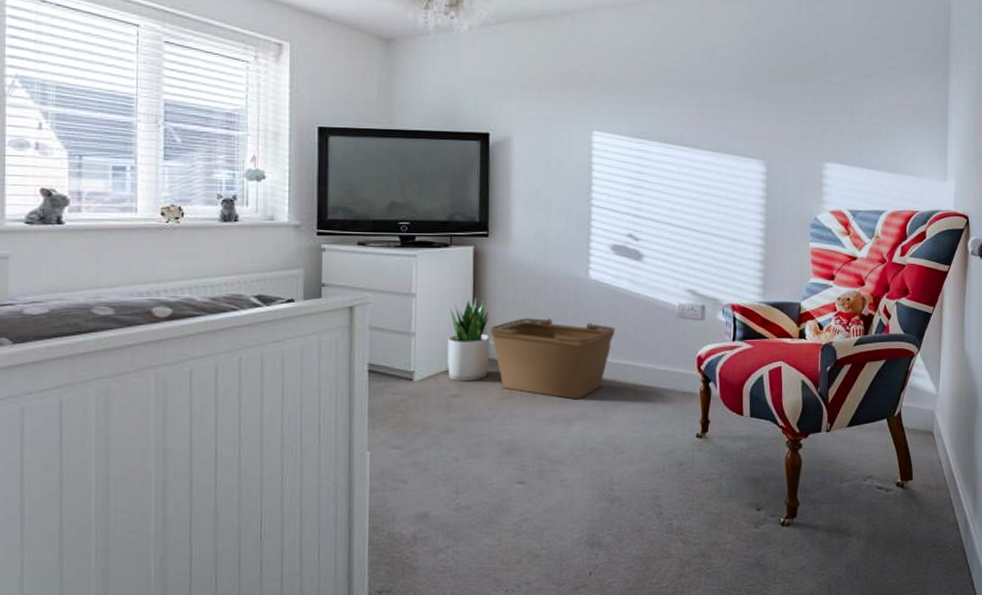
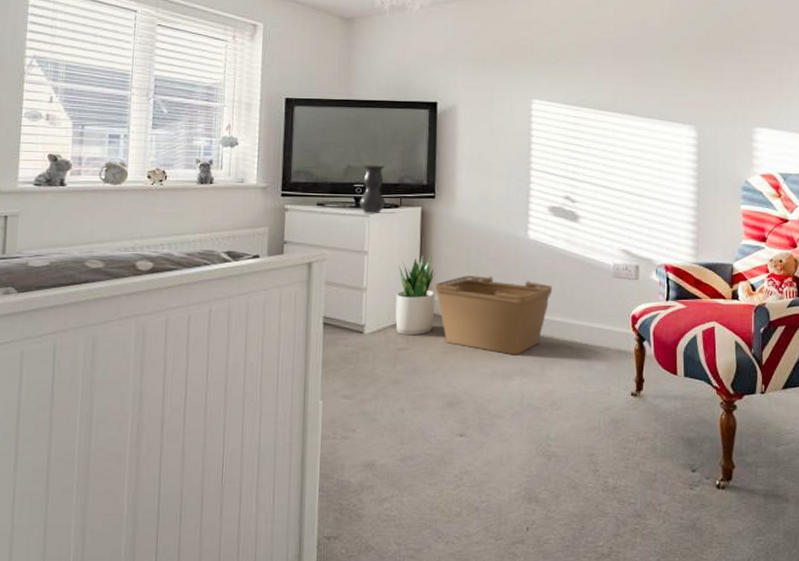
alarm clock: none [102,193,139,224] -> present [98,158,129,186]
vase: none [404,201,434,254] -> present [359,165,386,214]

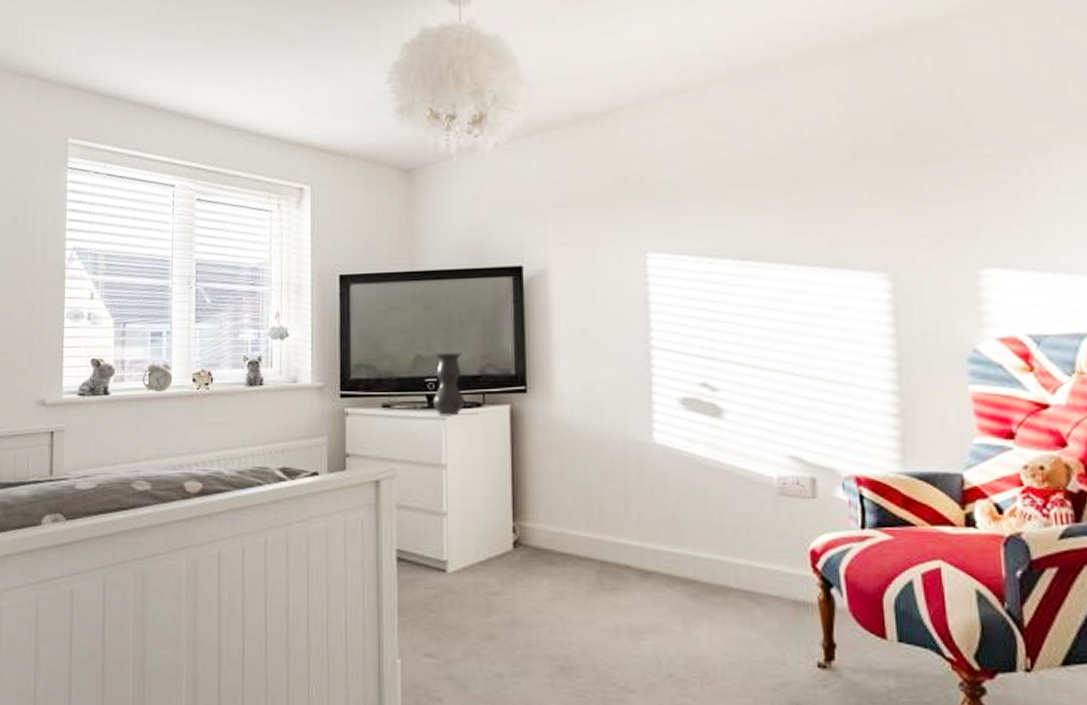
planter: present [395,254,436,336] -> none [485,467,535,576]
bicycle basket: present [434,276,553,356] -> none [533,495,692,605]

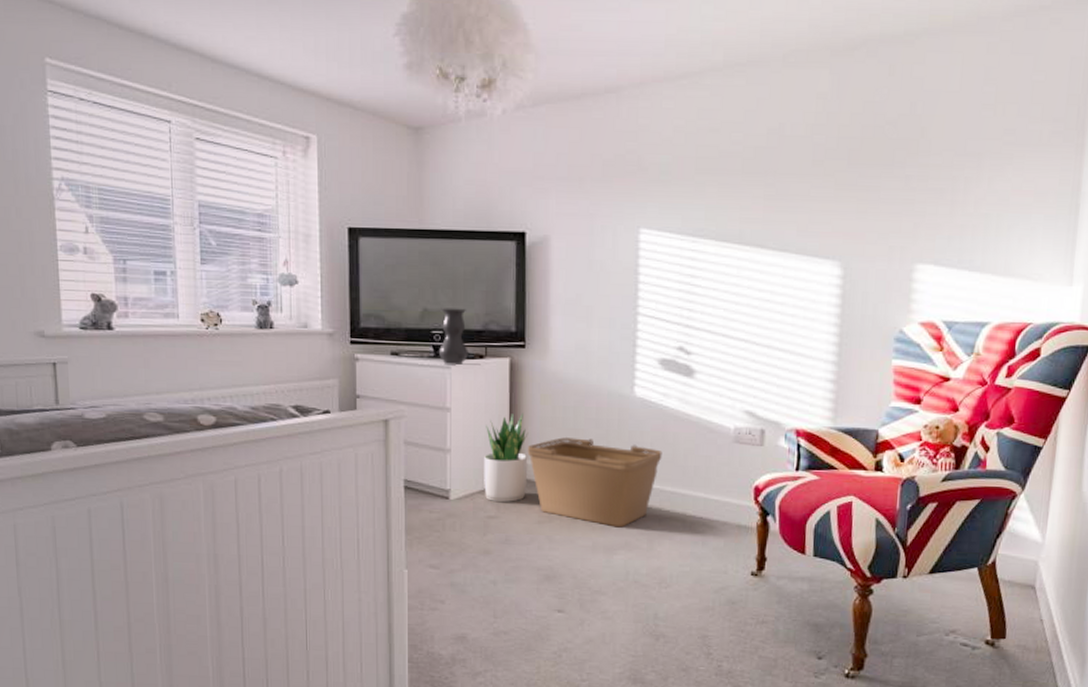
alarm clock: present [142,359,173,393] -> none [147,298,180,330]
planter: none [485,467,535,576] -> present [484,413,529,503]
bicycle basket: none [533,495,692,605] -> present [527,437,663,528]

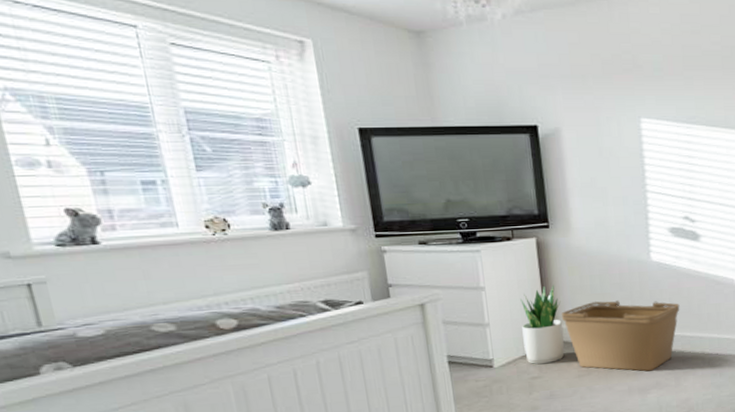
vase: present [438,308,468,366] -> none [464,197,496,250]

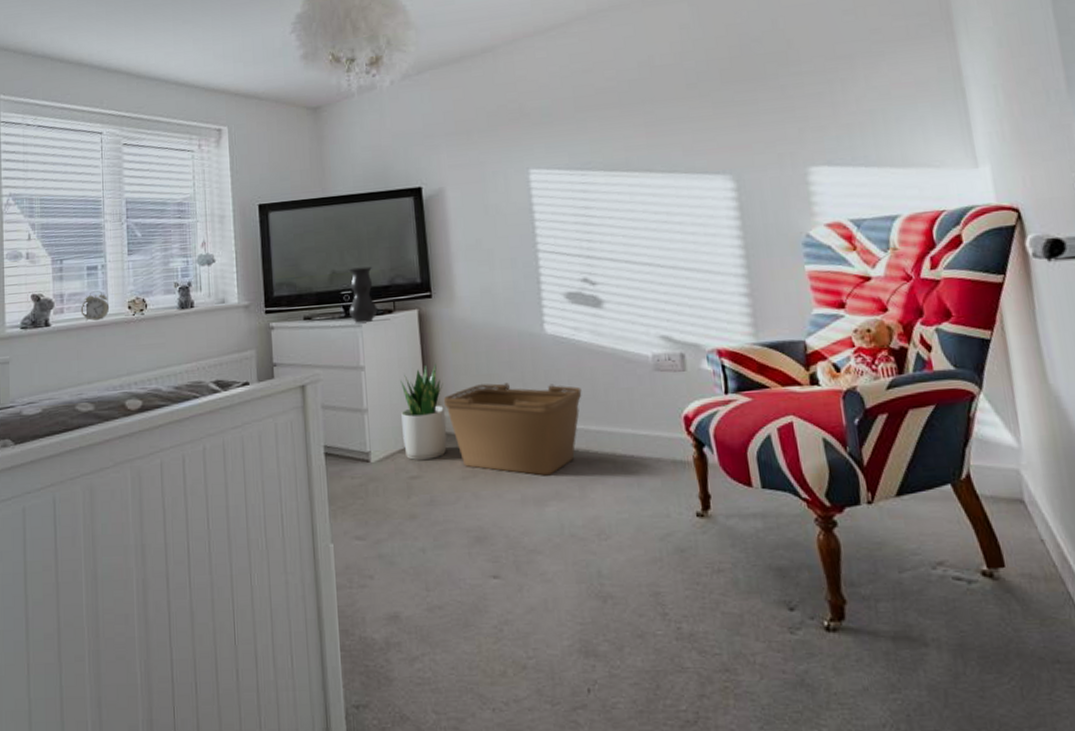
alarm clock: none [139,208,180,241] -> present [80,291,110,322]
vase: none [464,197,496,250] -> present [348,266,378,324]

